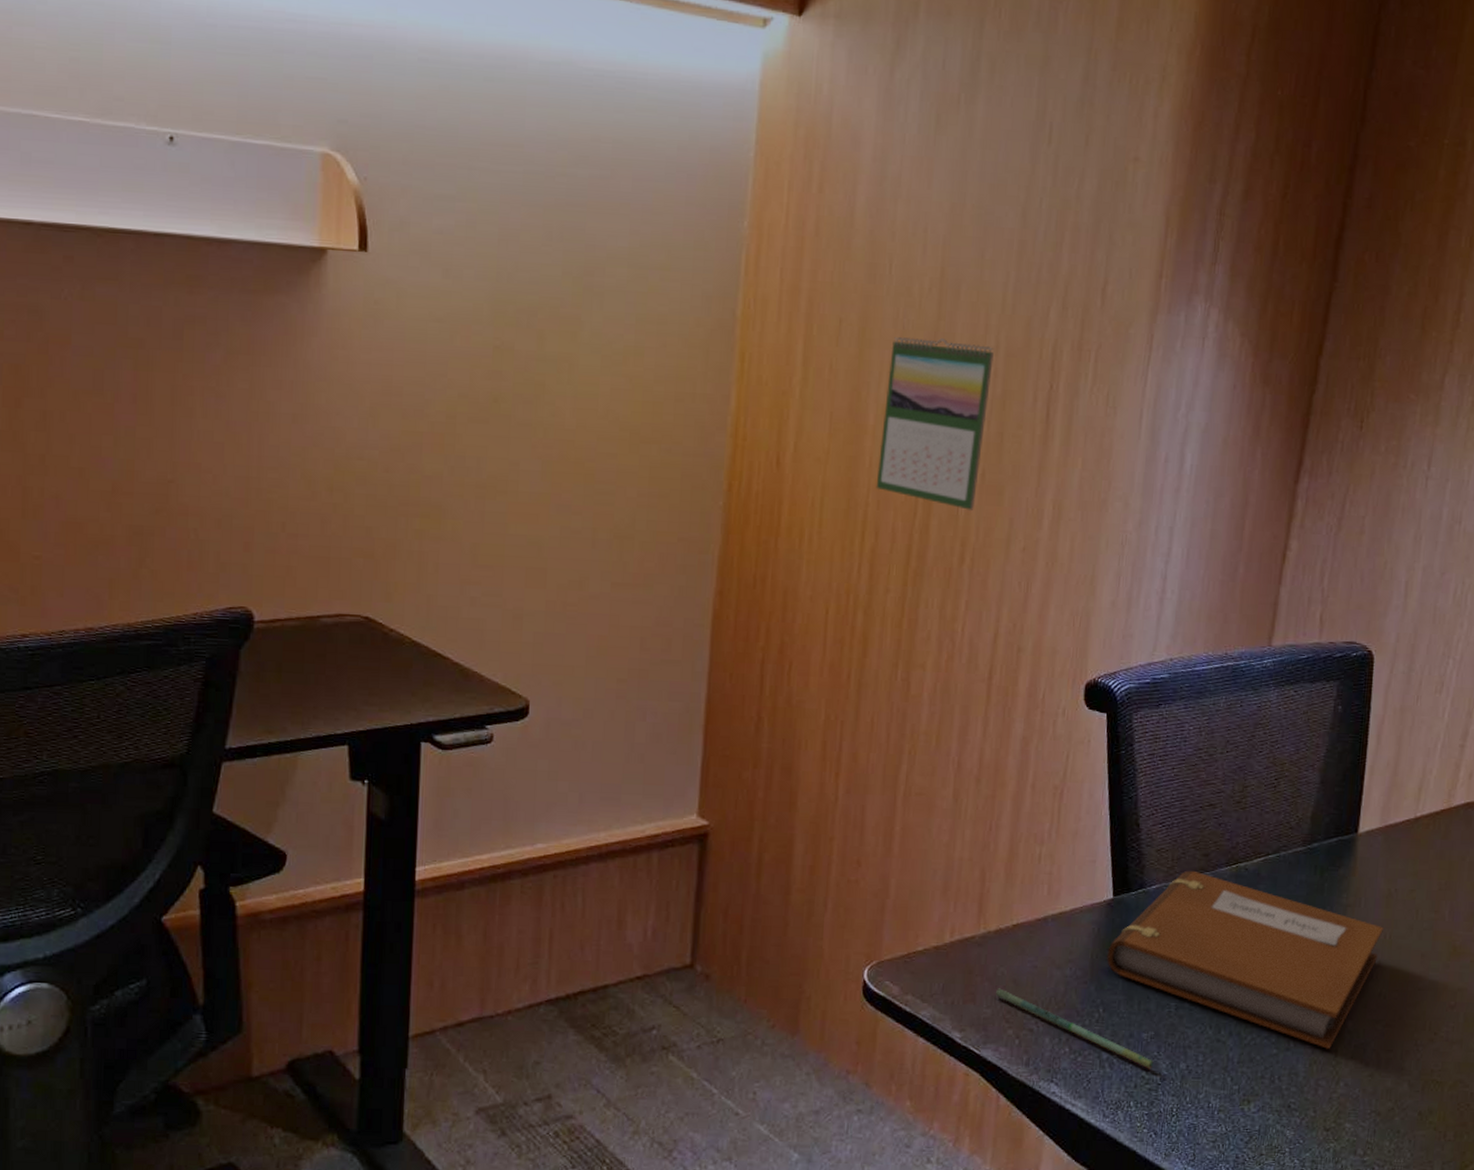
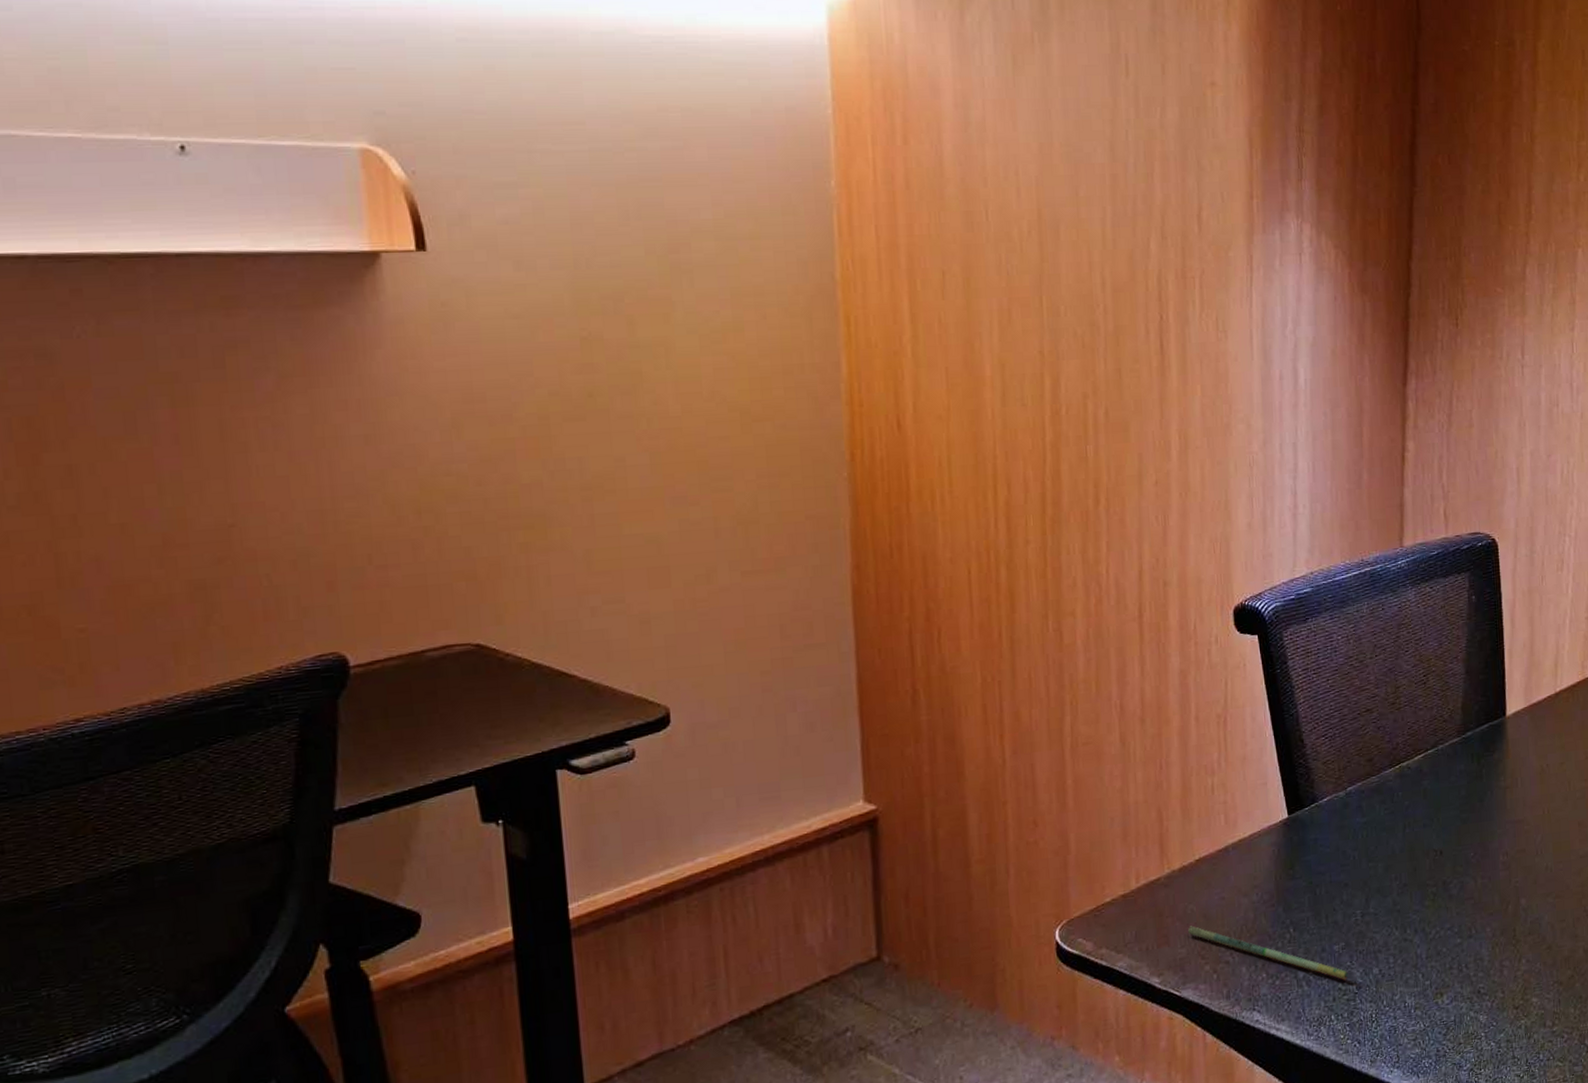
calendar: present [876,337,994,510] -> none [998,280,1102,451]
notebook: present [1107,870,1383,1049] -> none [1290,777,1541,930]

